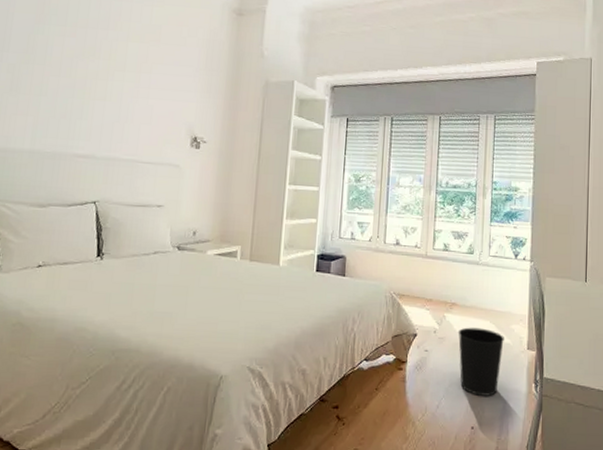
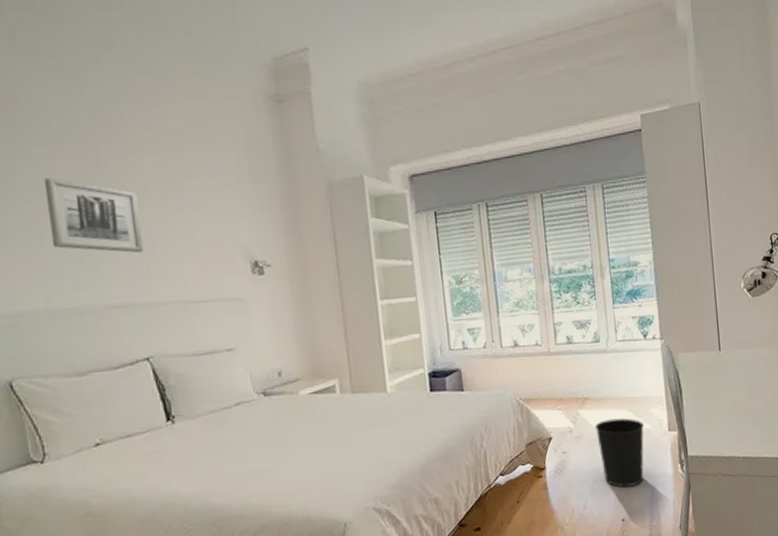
wall art: none [46,50,118,117] -> present [43,178,144,254]

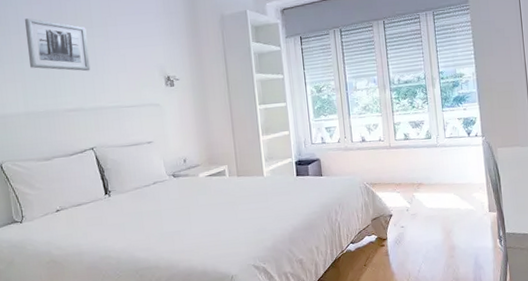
wastebasket: present [594,418,644,488] -> none [427,200,468,257]

